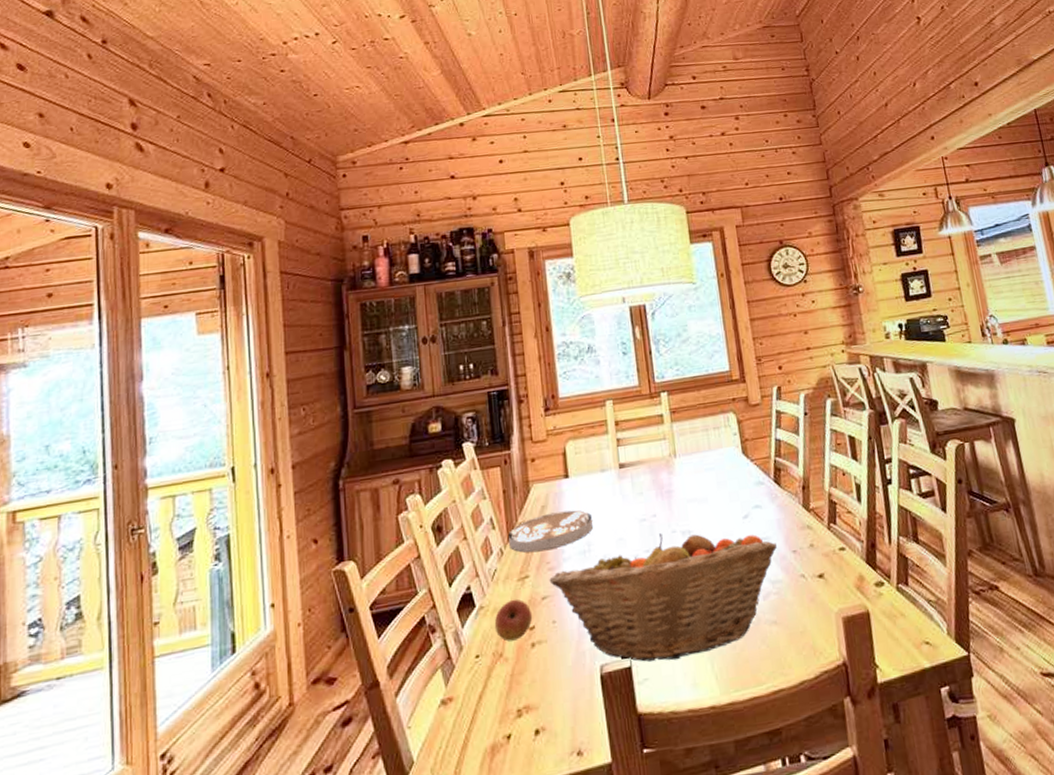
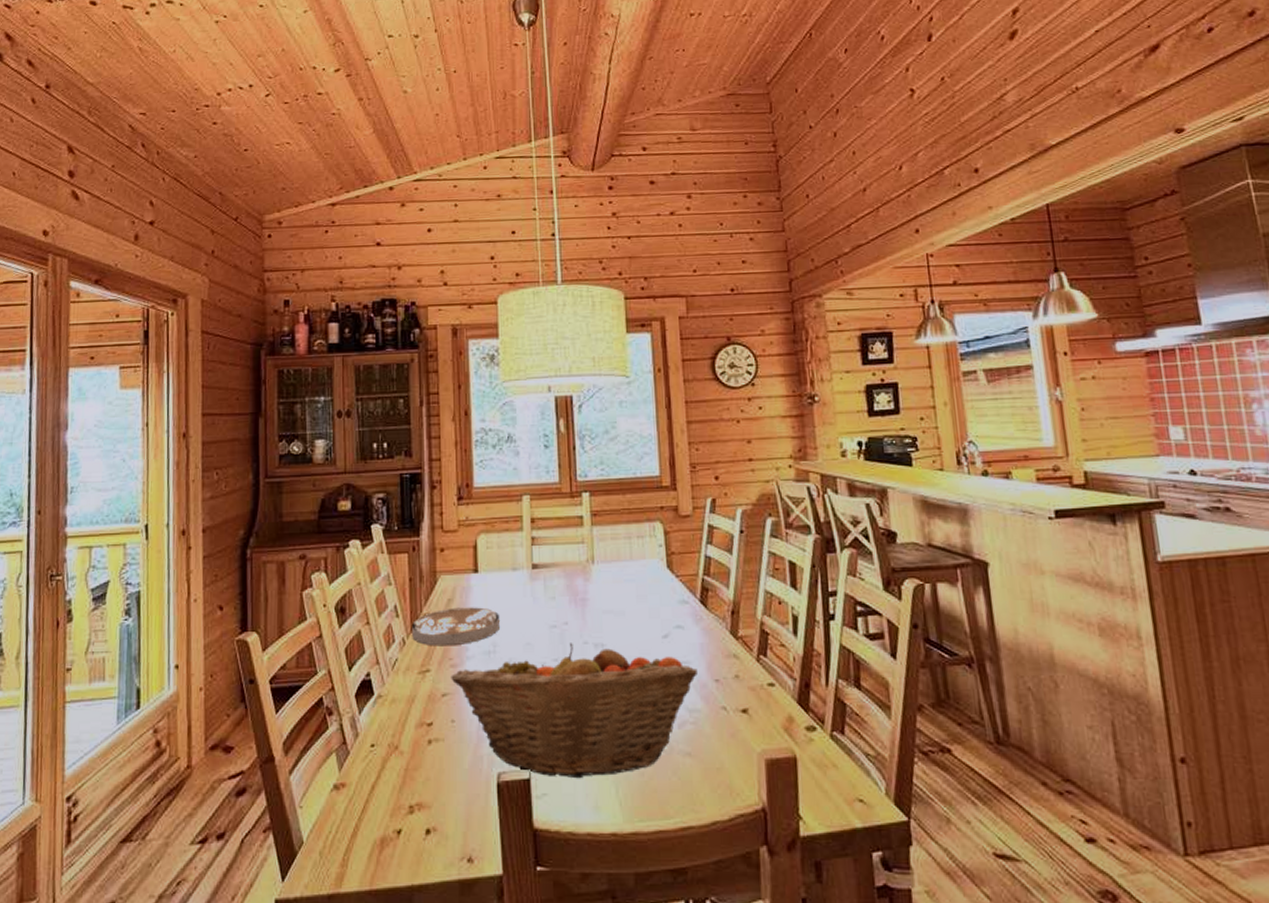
fruit: present [494,598,533,642] -> none [392,692,431,735]

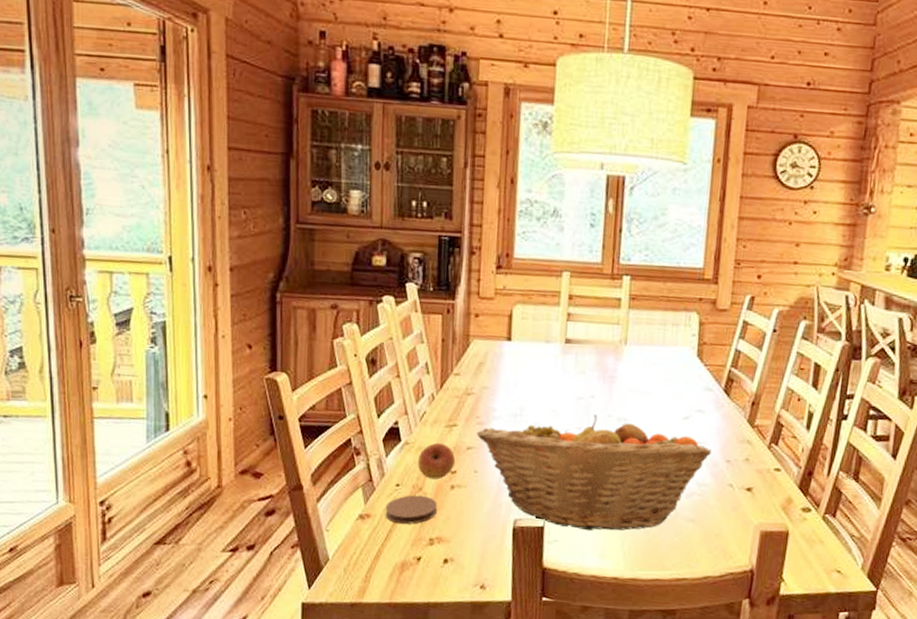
coaster: none [361,755,415,792] -> present [385,494,437,525]
fruit: none [392,692,431,735] -> present [417,442,456,480]
plate: present [412,607,501,646] -> none [441,371,529,406]

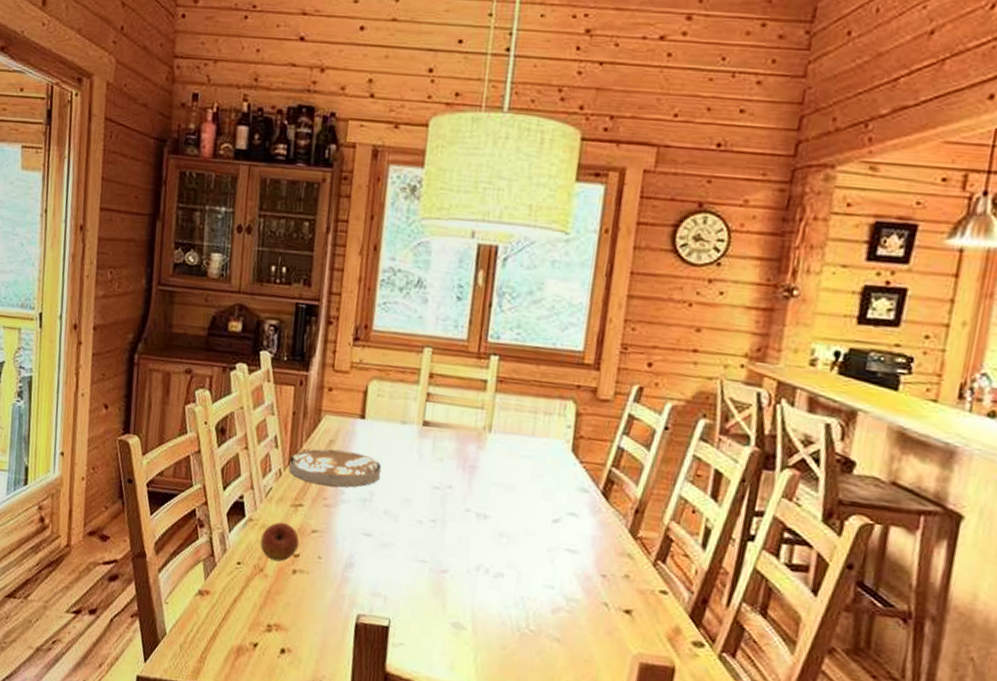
coaster: present [385,494,437,525] -> none [224,575,278,607]
plate: none [441,371,529,406] -> present [289,448,381,488]
fruit basket: present [477,415,711,531] -> none [323,507,584,643]

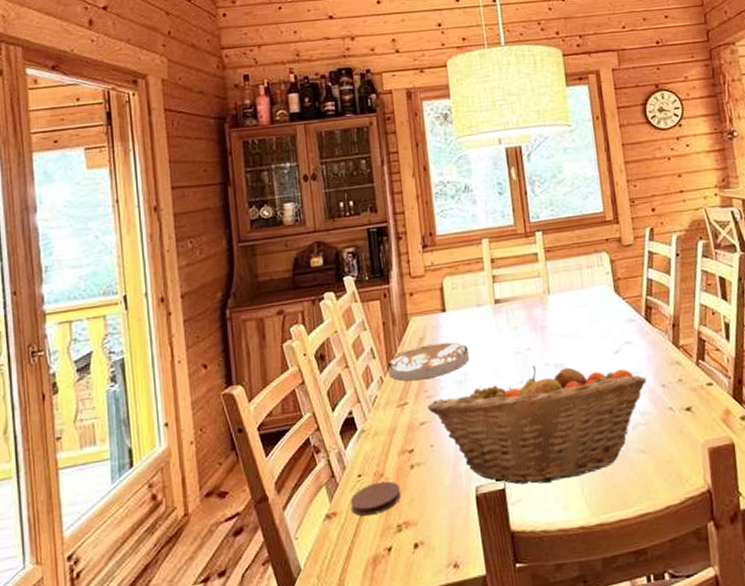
coaster: none [224,575,278,607] -> present [350,481,400,517]
fruit: present [260,521,300,562] -> none [375,423,412,463]
fruit basket: none [323,507,584,643] -> present [427,366,646,485]

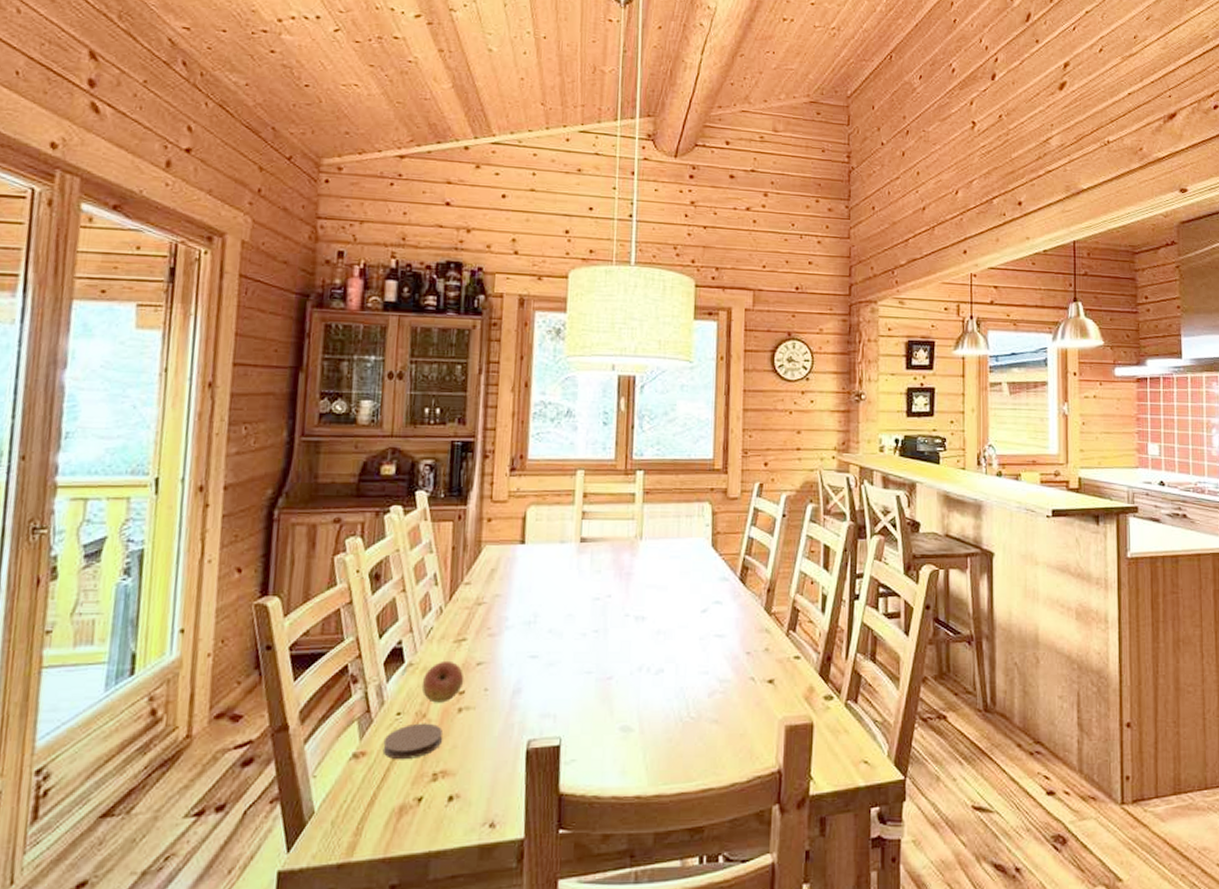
fruit: none [375,423,412,463] -> present [421,660,464,703]
plate: present [388,342,470,381] -> none [450,577,544,616]
fruit basket: present [427,366,646,485] -> none [487,615,731,745]

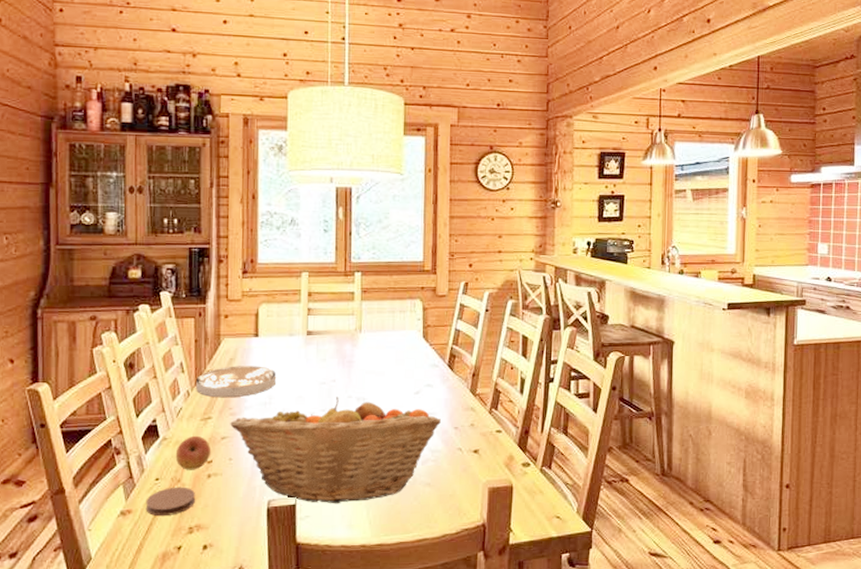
plate: none [450,577,544,616] -> present [196,366,277,398]
fruit basket: none [487,615,731,745] -> present [230,397,441,504]

